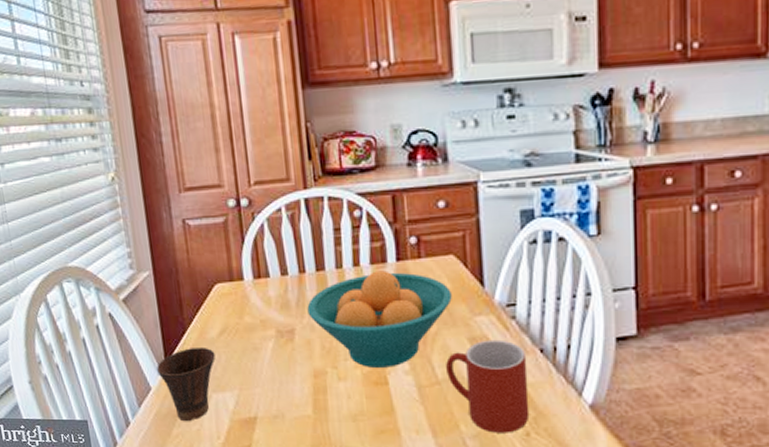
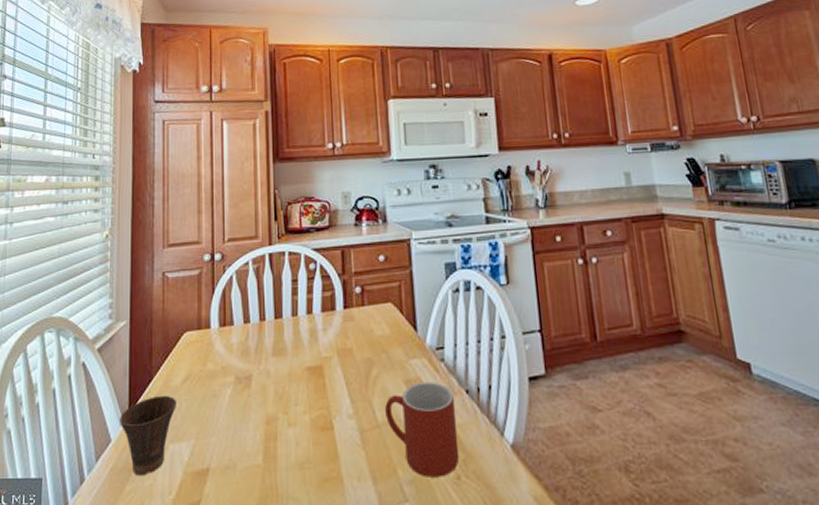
fruit bowl: present [307,270,452,368] -> none [264,318,390,412]

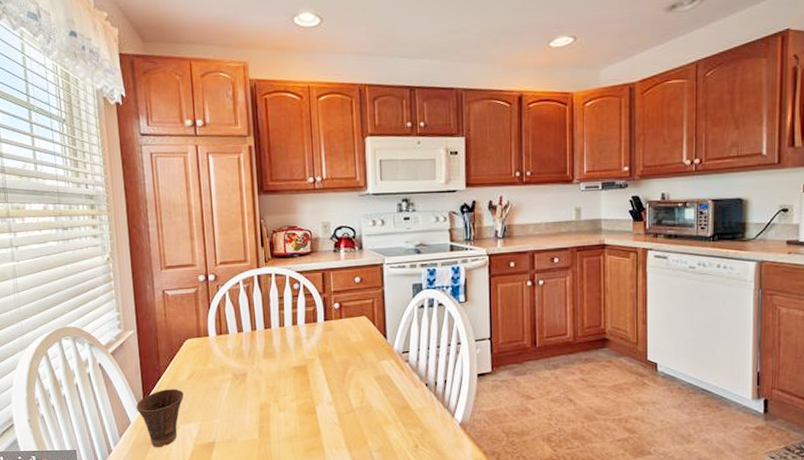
mug: present [385,381,460,477] -> none [359,377,418,447]

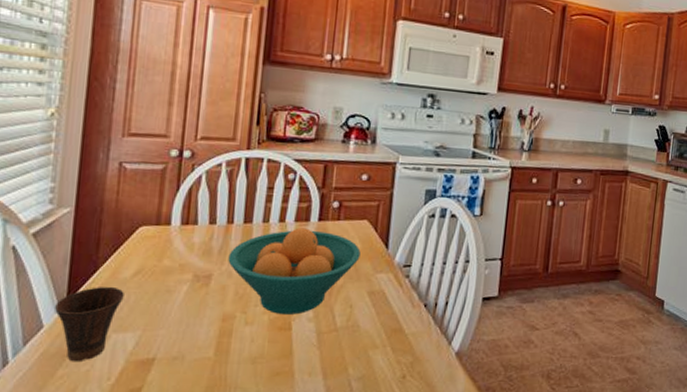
fruit bowl: none [257,328,364,401] -> present [228,227,361,315]

